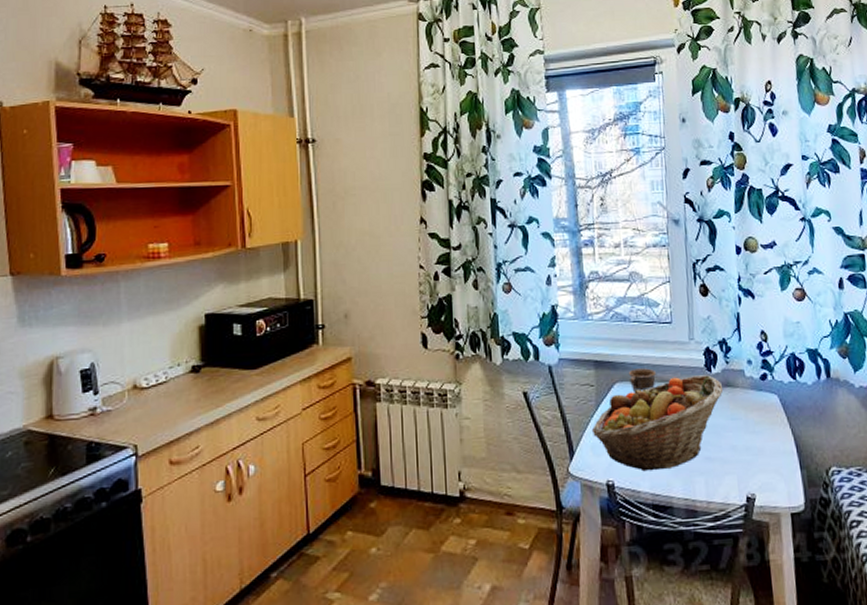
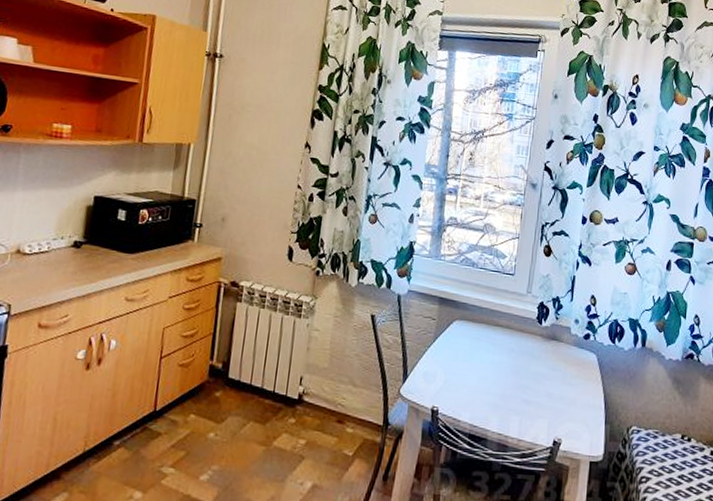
fruit basket: present [591,375,724,472] -> none [426,323,550,405]
mug: present [628,368,657,393] -> none [467,310,493,332]

